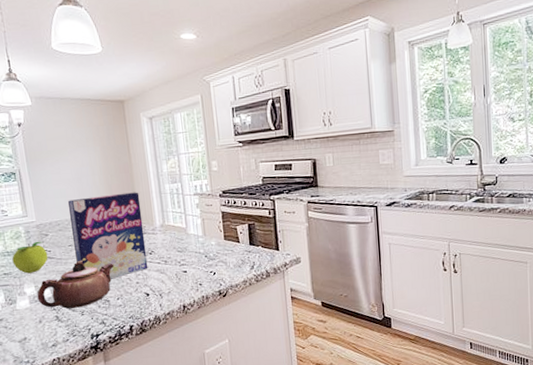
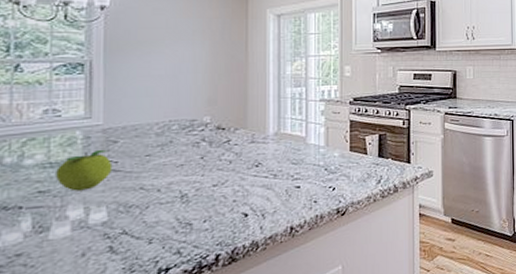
teapot: present [37,260,115,309] -> none [85,173,206,237]
cereal box: present [67,192,148,279] -> none [153,94,252,197]

